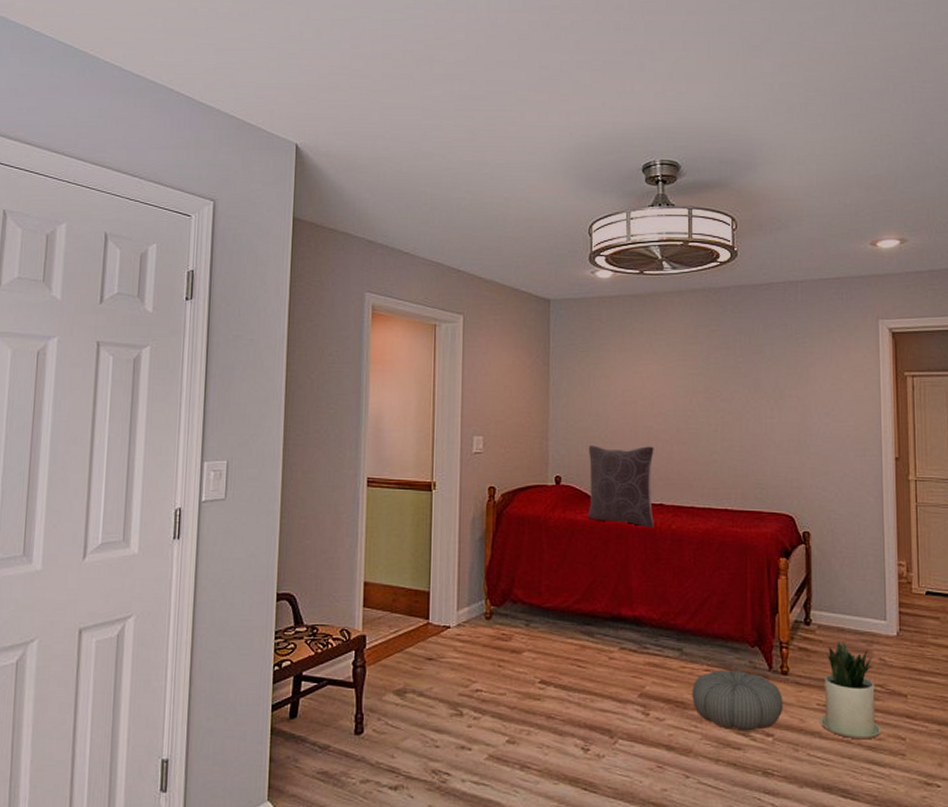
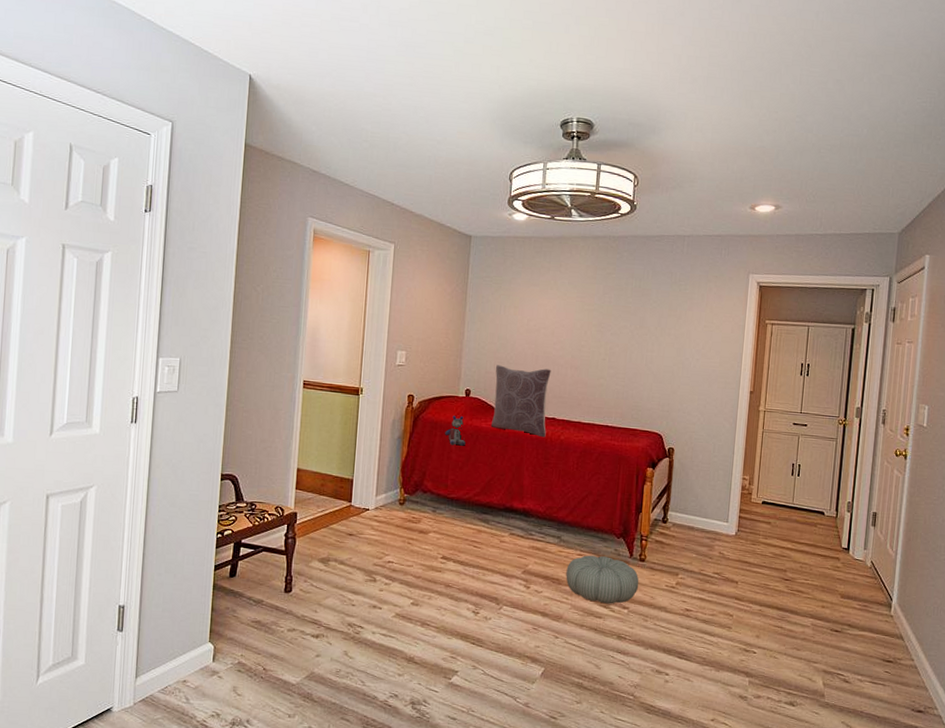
stuffed bear: none [534,508,559,544] -> present [445,416,466,446]
planter: present [820,641,882,740] -> none [666,537,716,615]

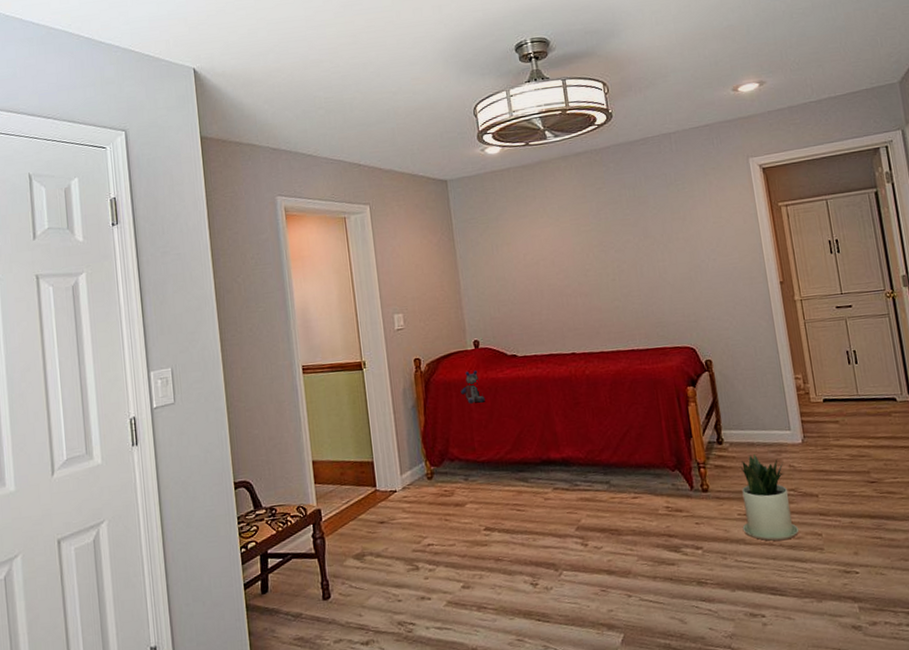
pillow: present [490,365,551,438] -> none [501,301,569,377]
pouf: present [566,555,639,604] -> none [623,494,709,548]
planter: none [666,537,716,615] -> present [740,454,799,541]

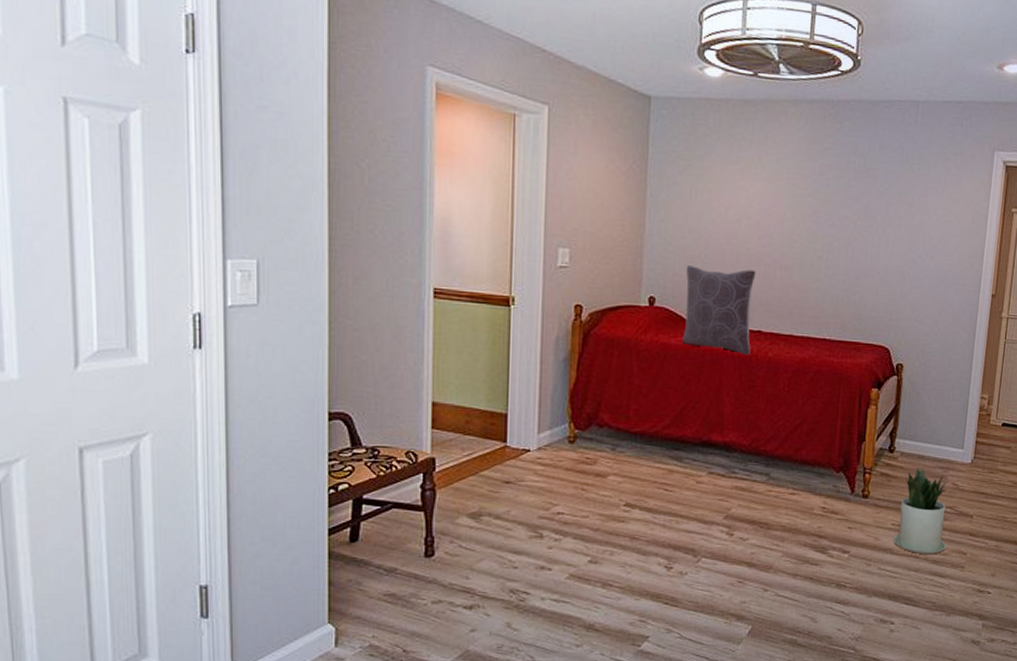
stuffed bear: present [461,370,485,404] -> none [624,330,651,368]
pillow: none [501,301,569,377] -> present [681,265,756,356]

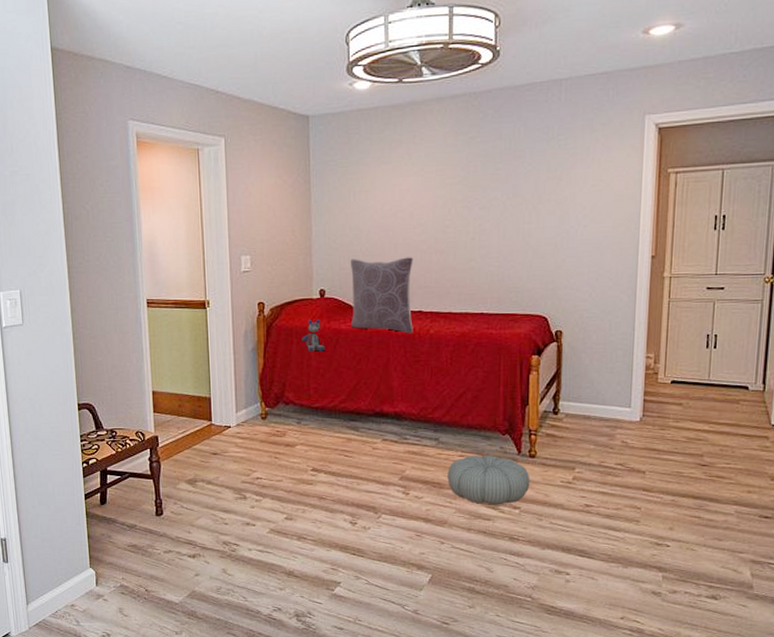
stuffed bear: none [624,330,651,368] -> present [302,320,325,352]
pouf: none [776,494,862,549] -> present [447,455,530,505]
planter: present [892,467,949,555] -> none [563,427,619,510]

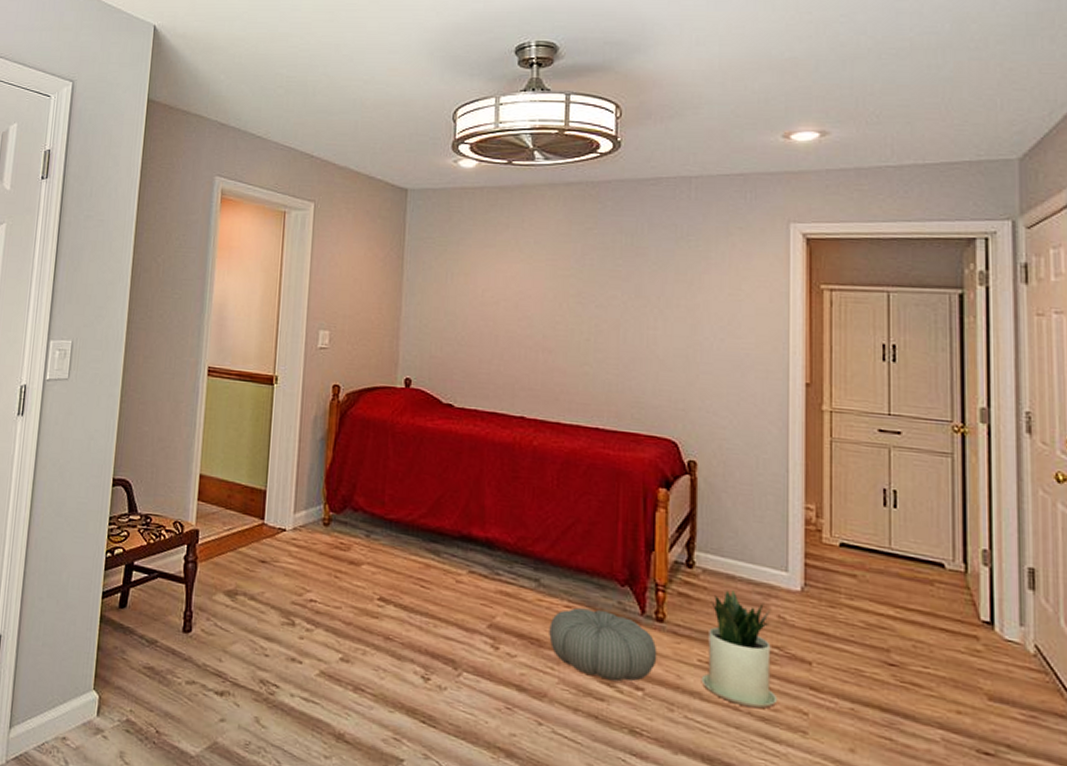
stuffed bear: present [302,320,325,352] -> none [380,412,406,452]
pillow: present [350,257,413,334] -> none [438,347,516,443]
planter: none [563,427,619,510] -> present [701,590,778,709]

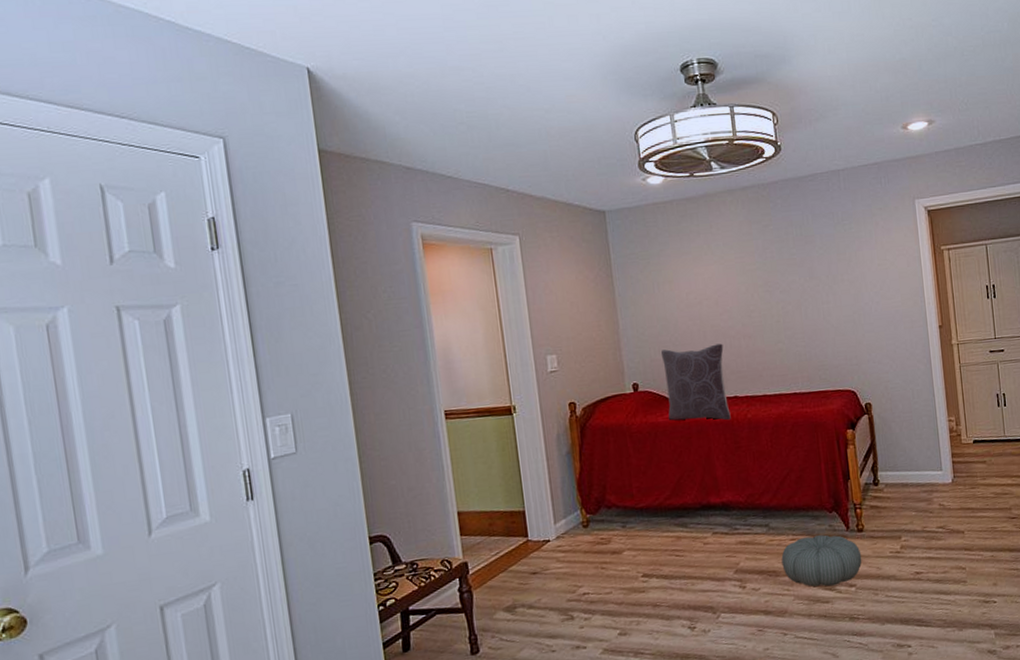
pillow: none [438,347,516,443] -> present [661,343,731,421]
planter: present [701,590,778,709] -> none [893,494,946,576]

